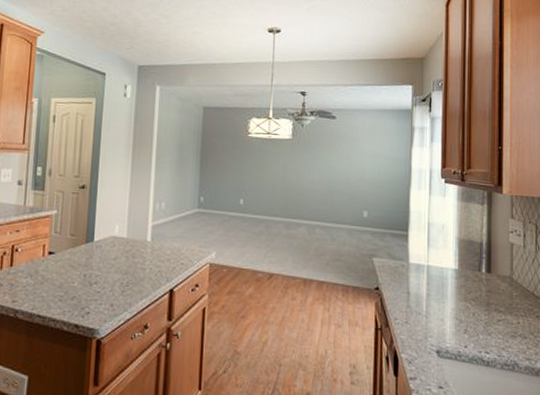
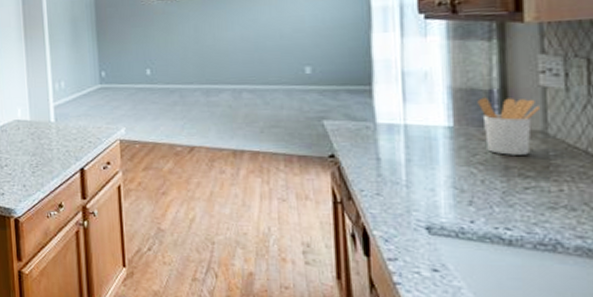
utensil holder: none [473,248,510,294] -> present [477,97,541,155]

